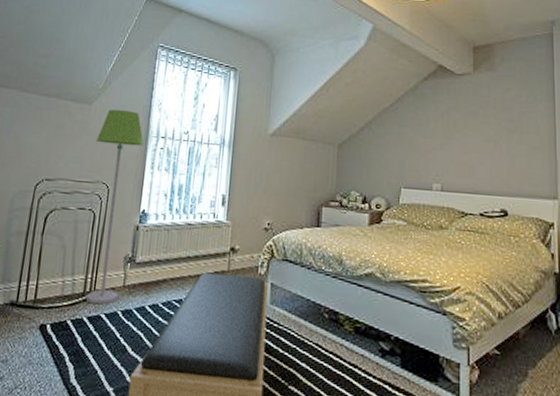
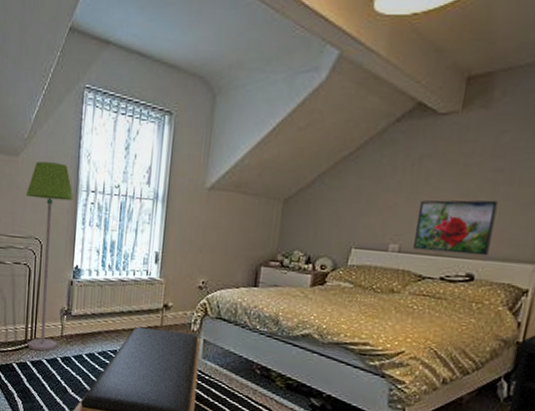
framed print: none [452,144,515,193] -> present [413,199,498,256]

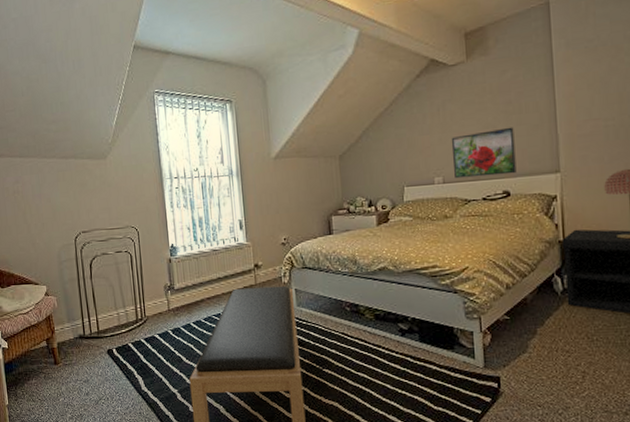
floor lamp: present [26,161,74,352] -> none [117,158,167,328]

